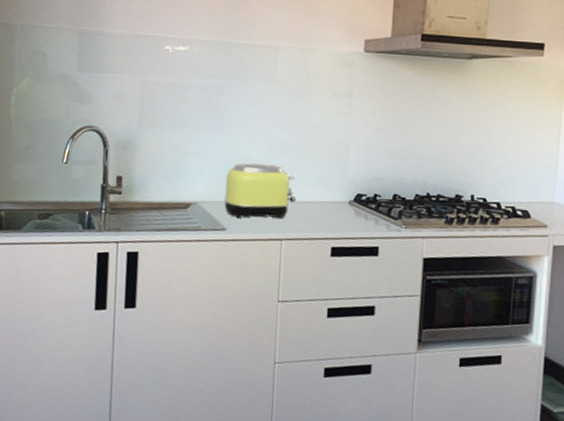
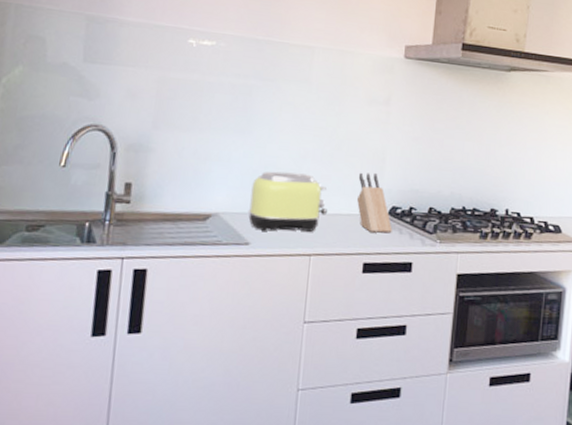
knife block: none [322,162,358,219] -> present [356,172,392,234]

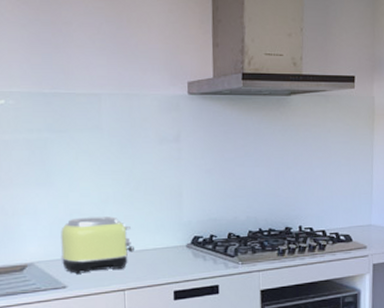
knife block: present [356,172,392,234] -> none [159,208,197,262]

